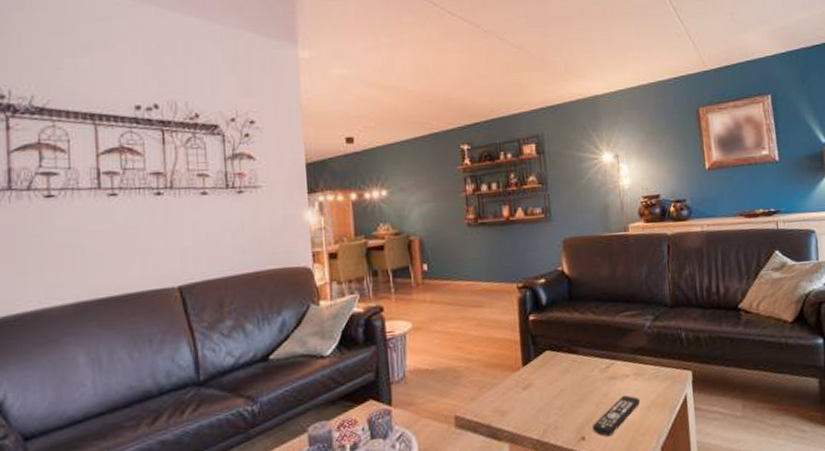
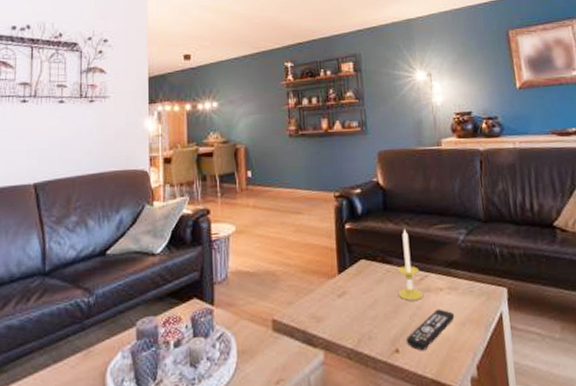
candle: none [583,317,610,389] -> present [397,228,424,301]

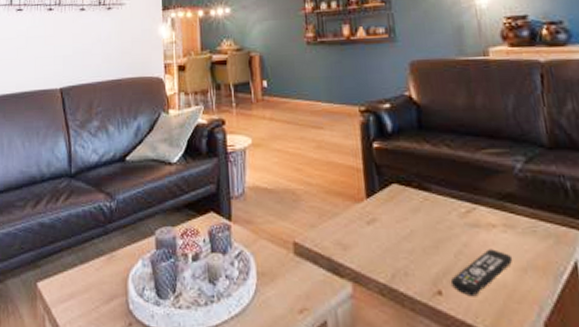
candle: present [397,228,424,301] -> none [438,150,472,236]

